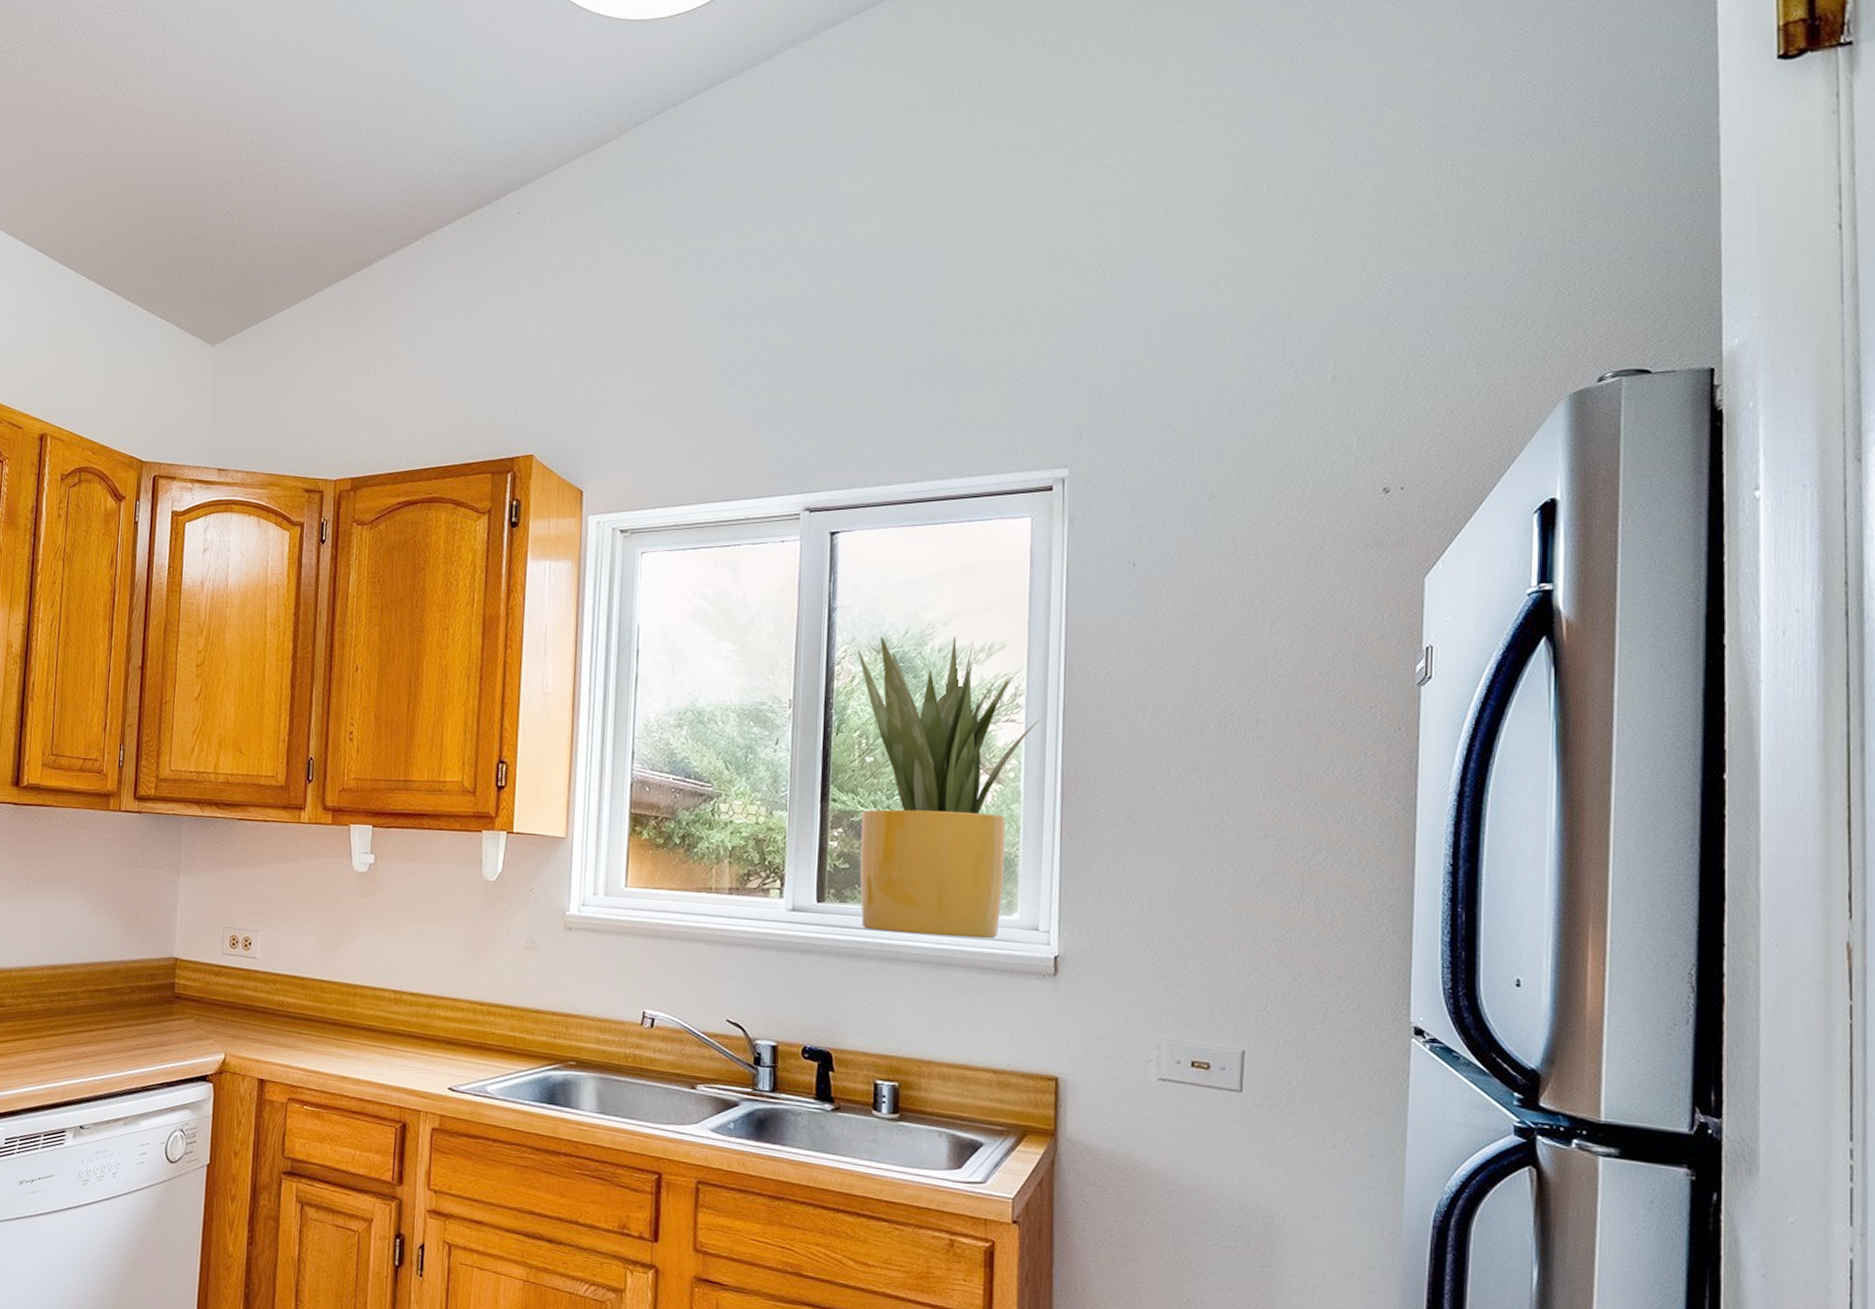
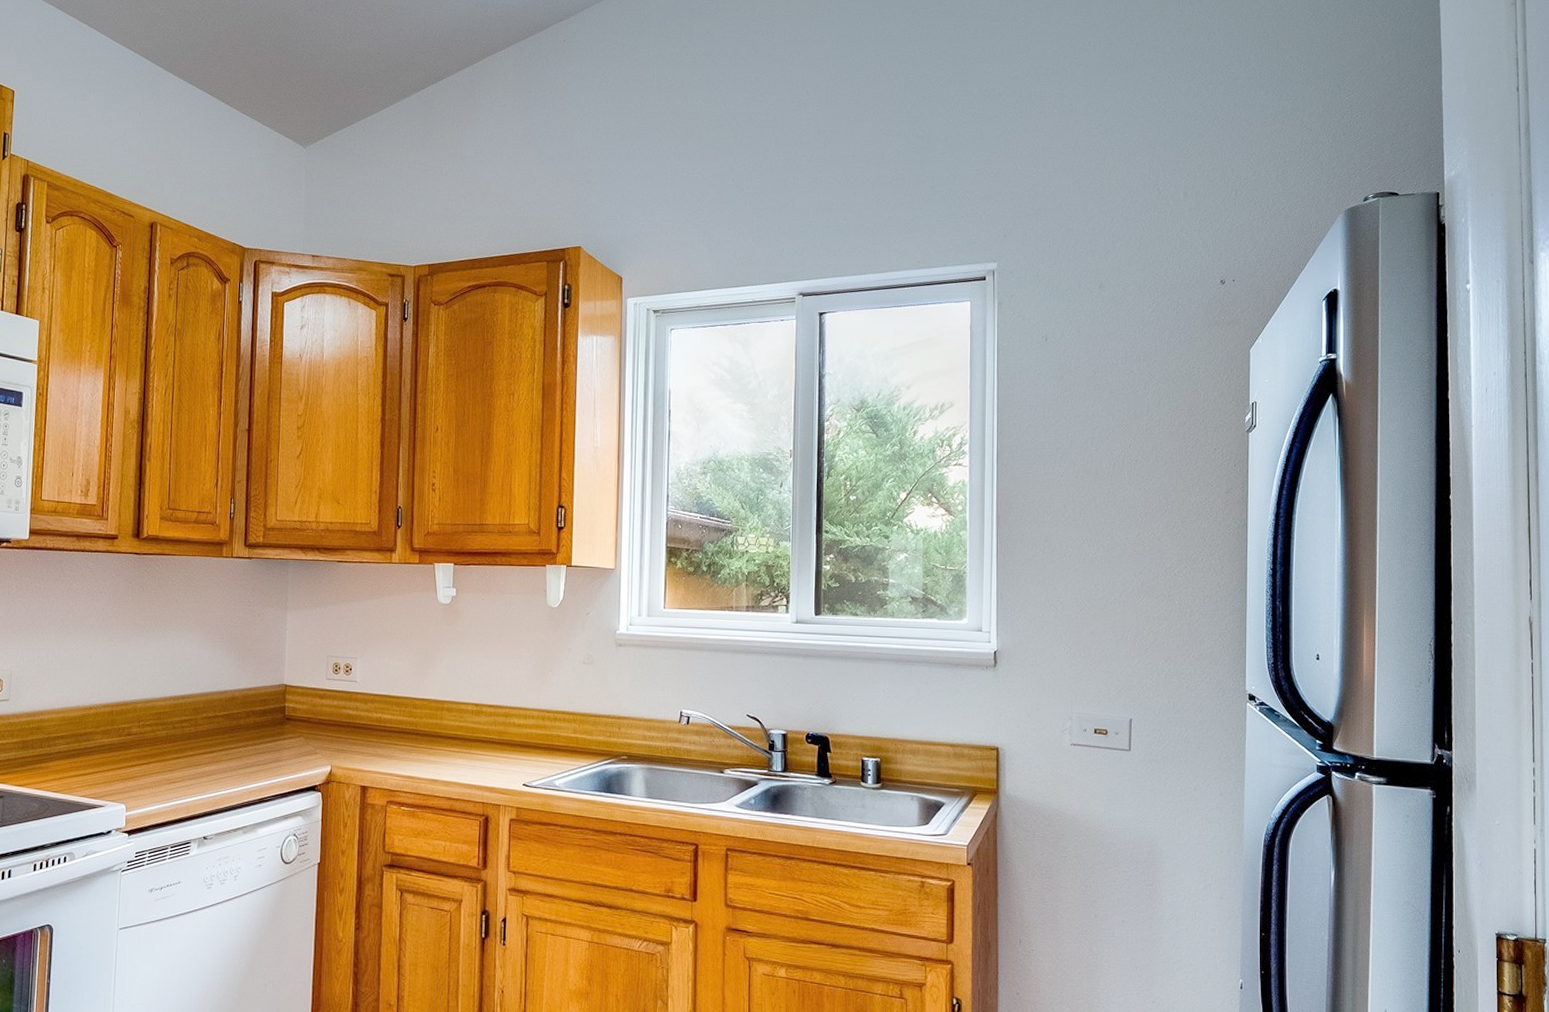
planter: present [858,636,1041,939] -> none [842,397,981,640]

